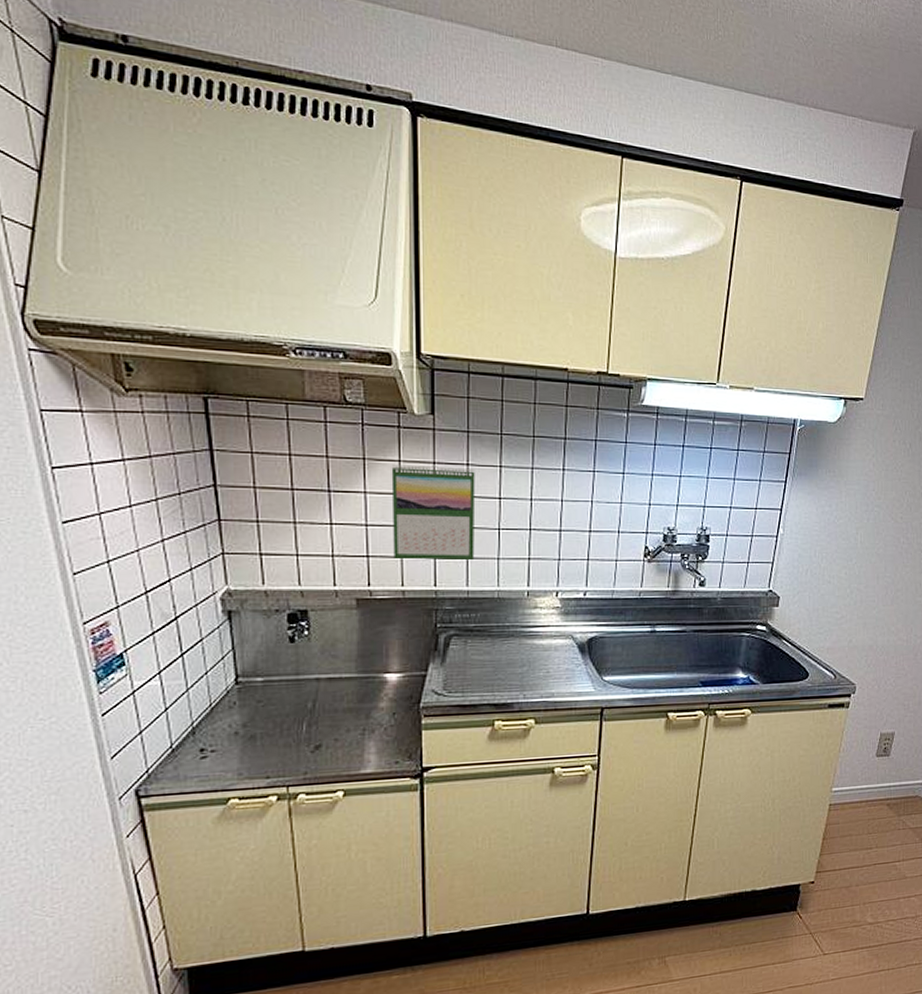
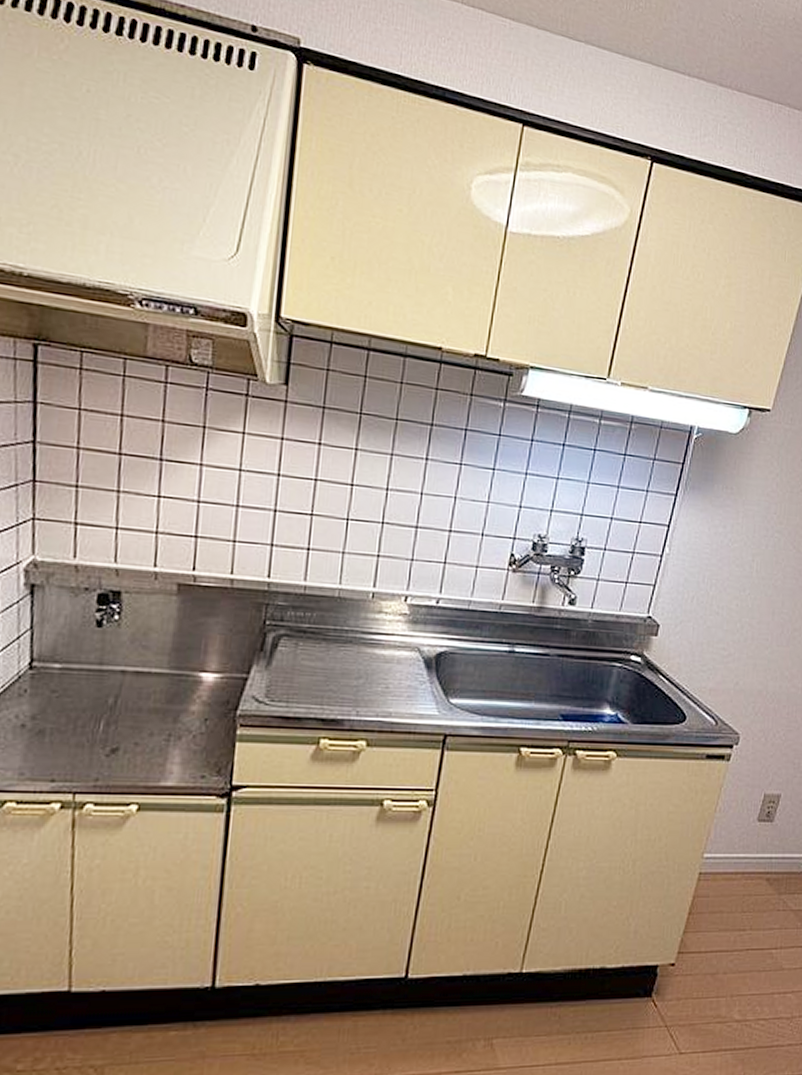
calendar: present [391,465,476,561] -> none [225,436,328,553]

